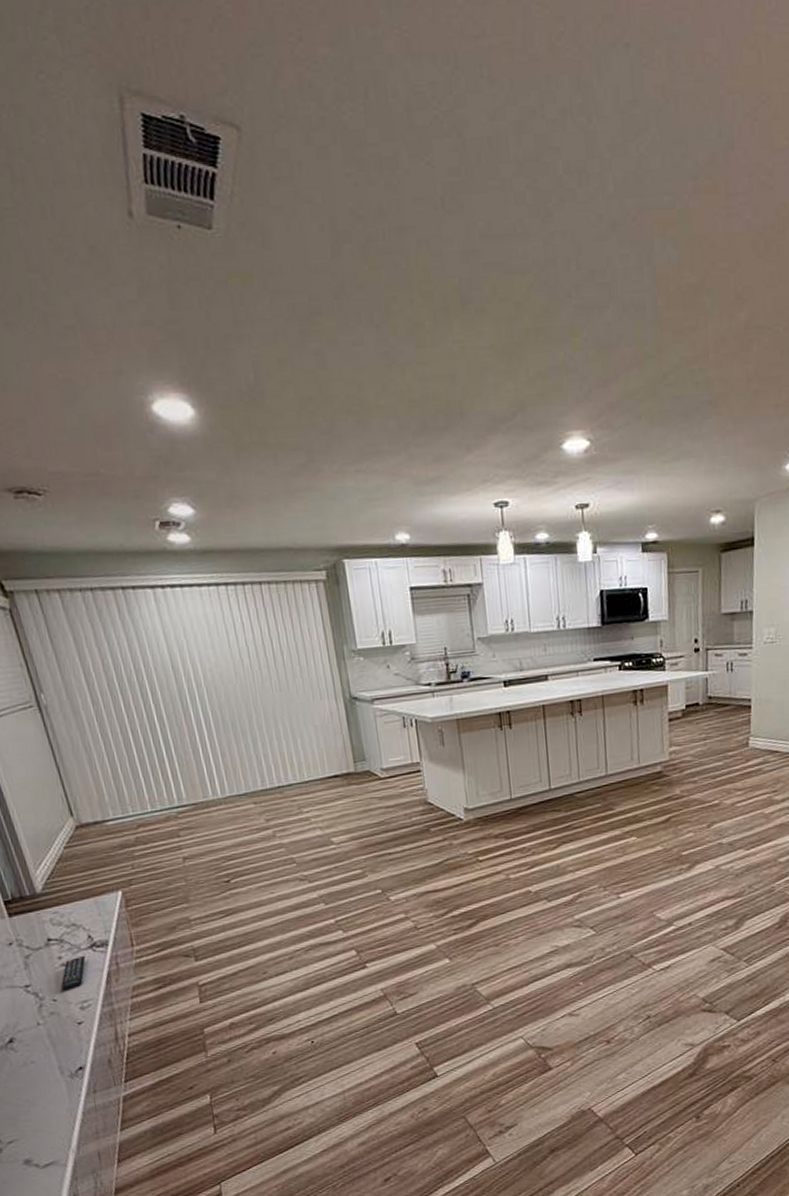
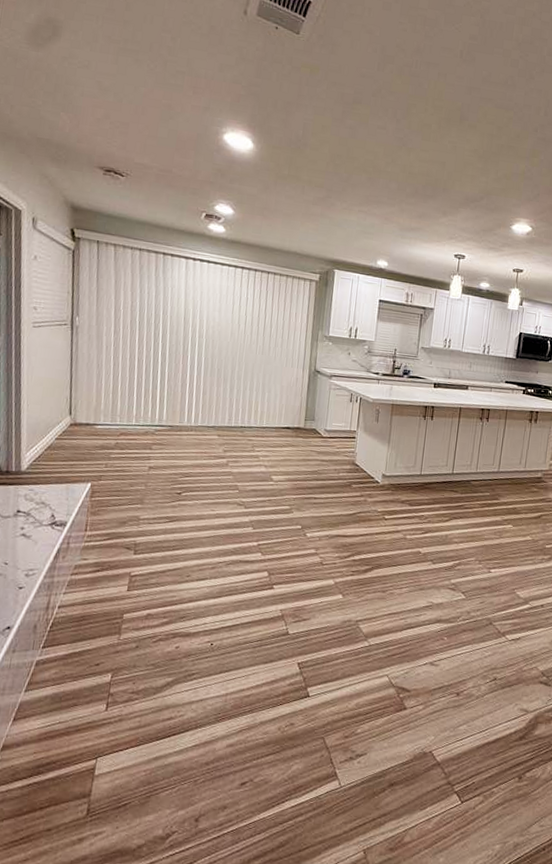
remote control: present [61,955,86,991] -> none [15,530,44,558]

